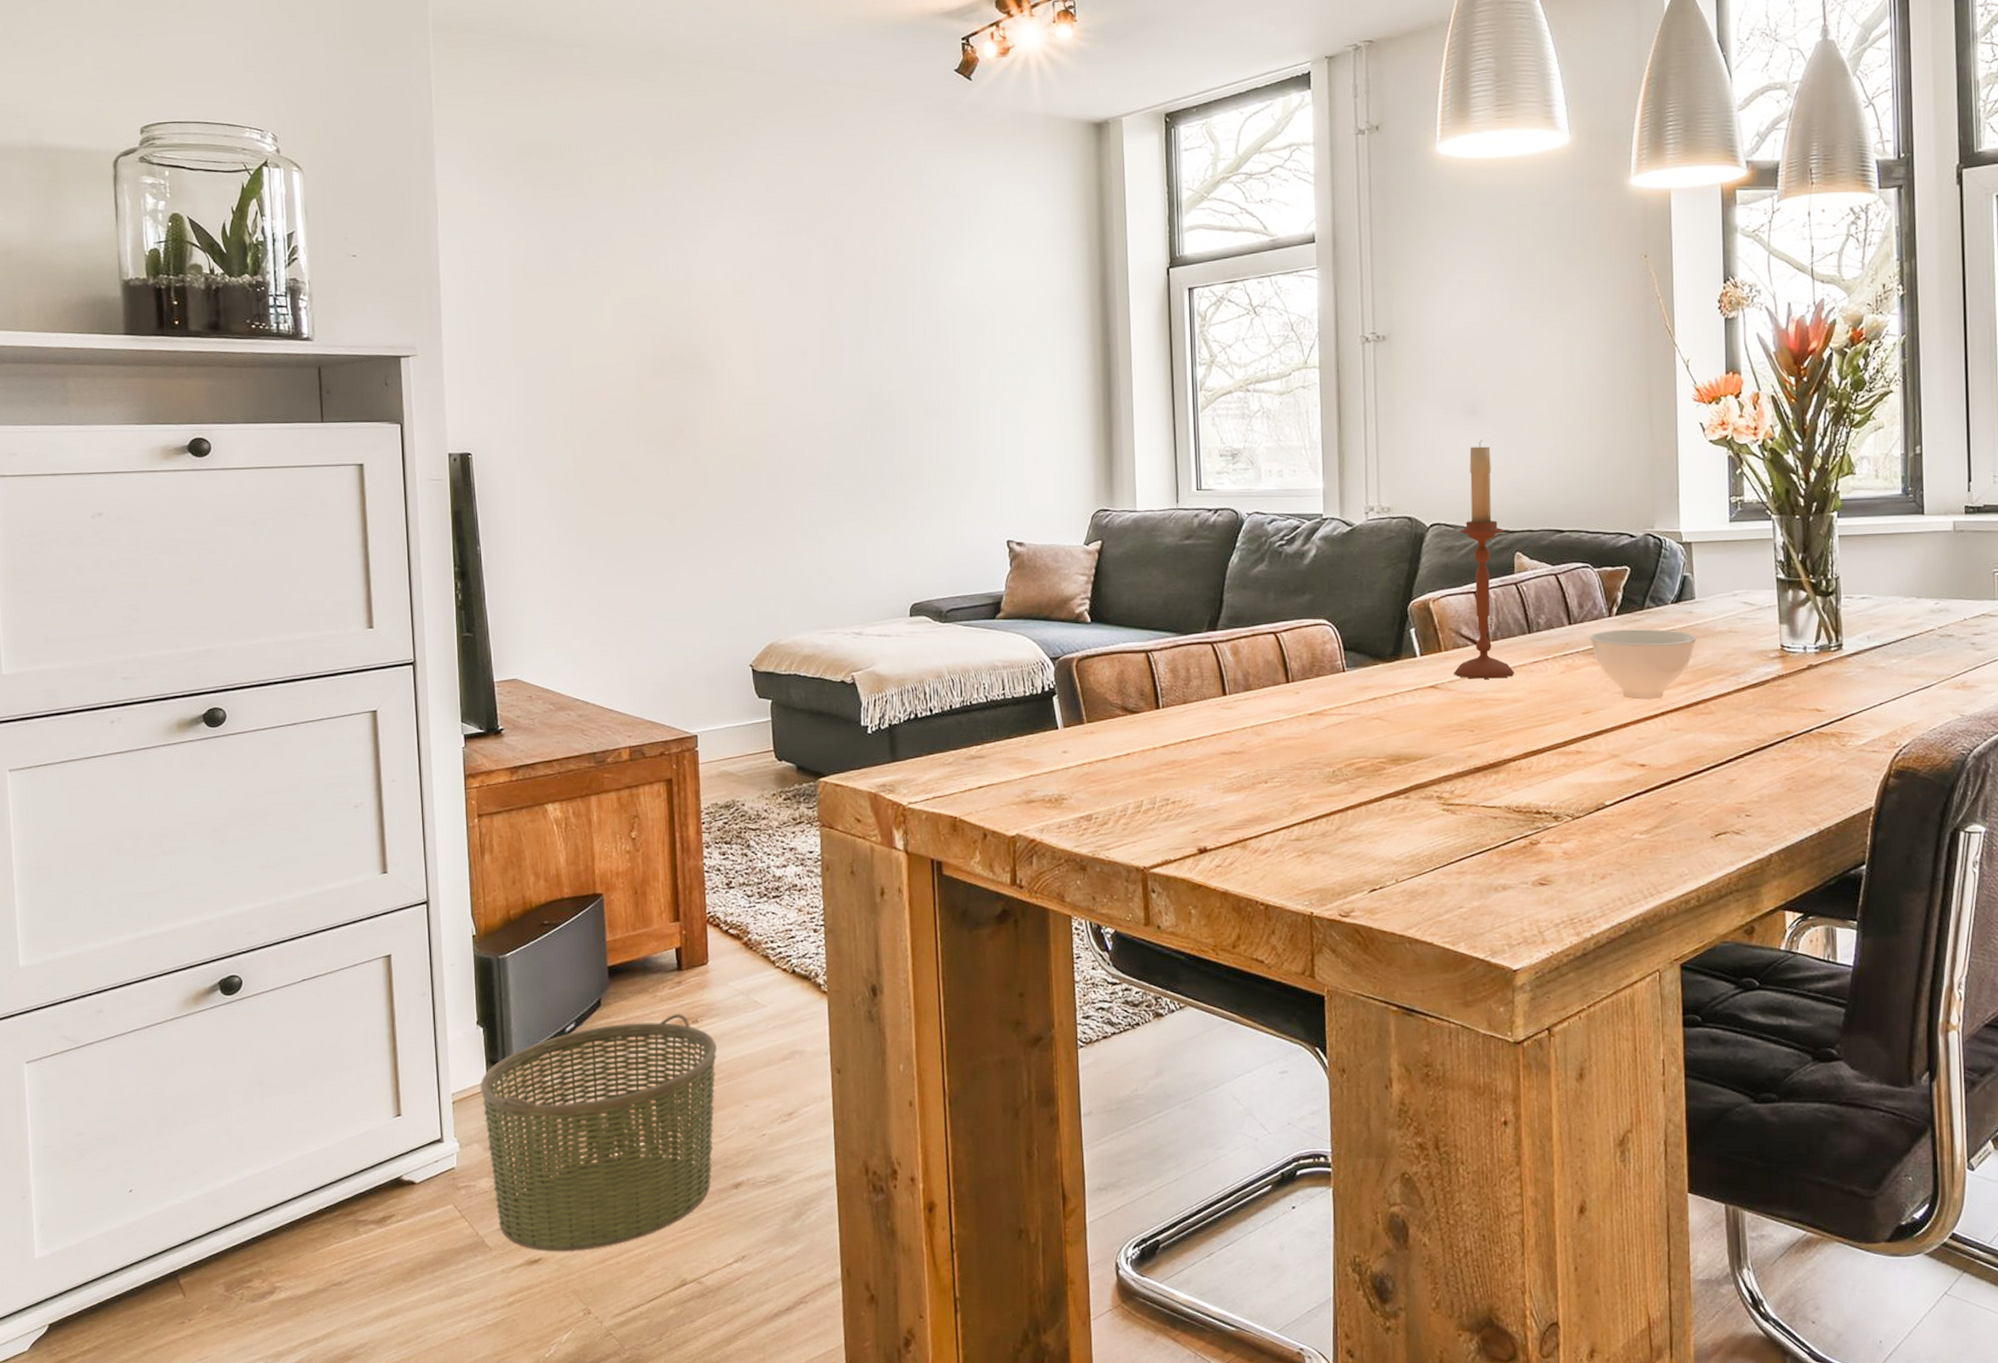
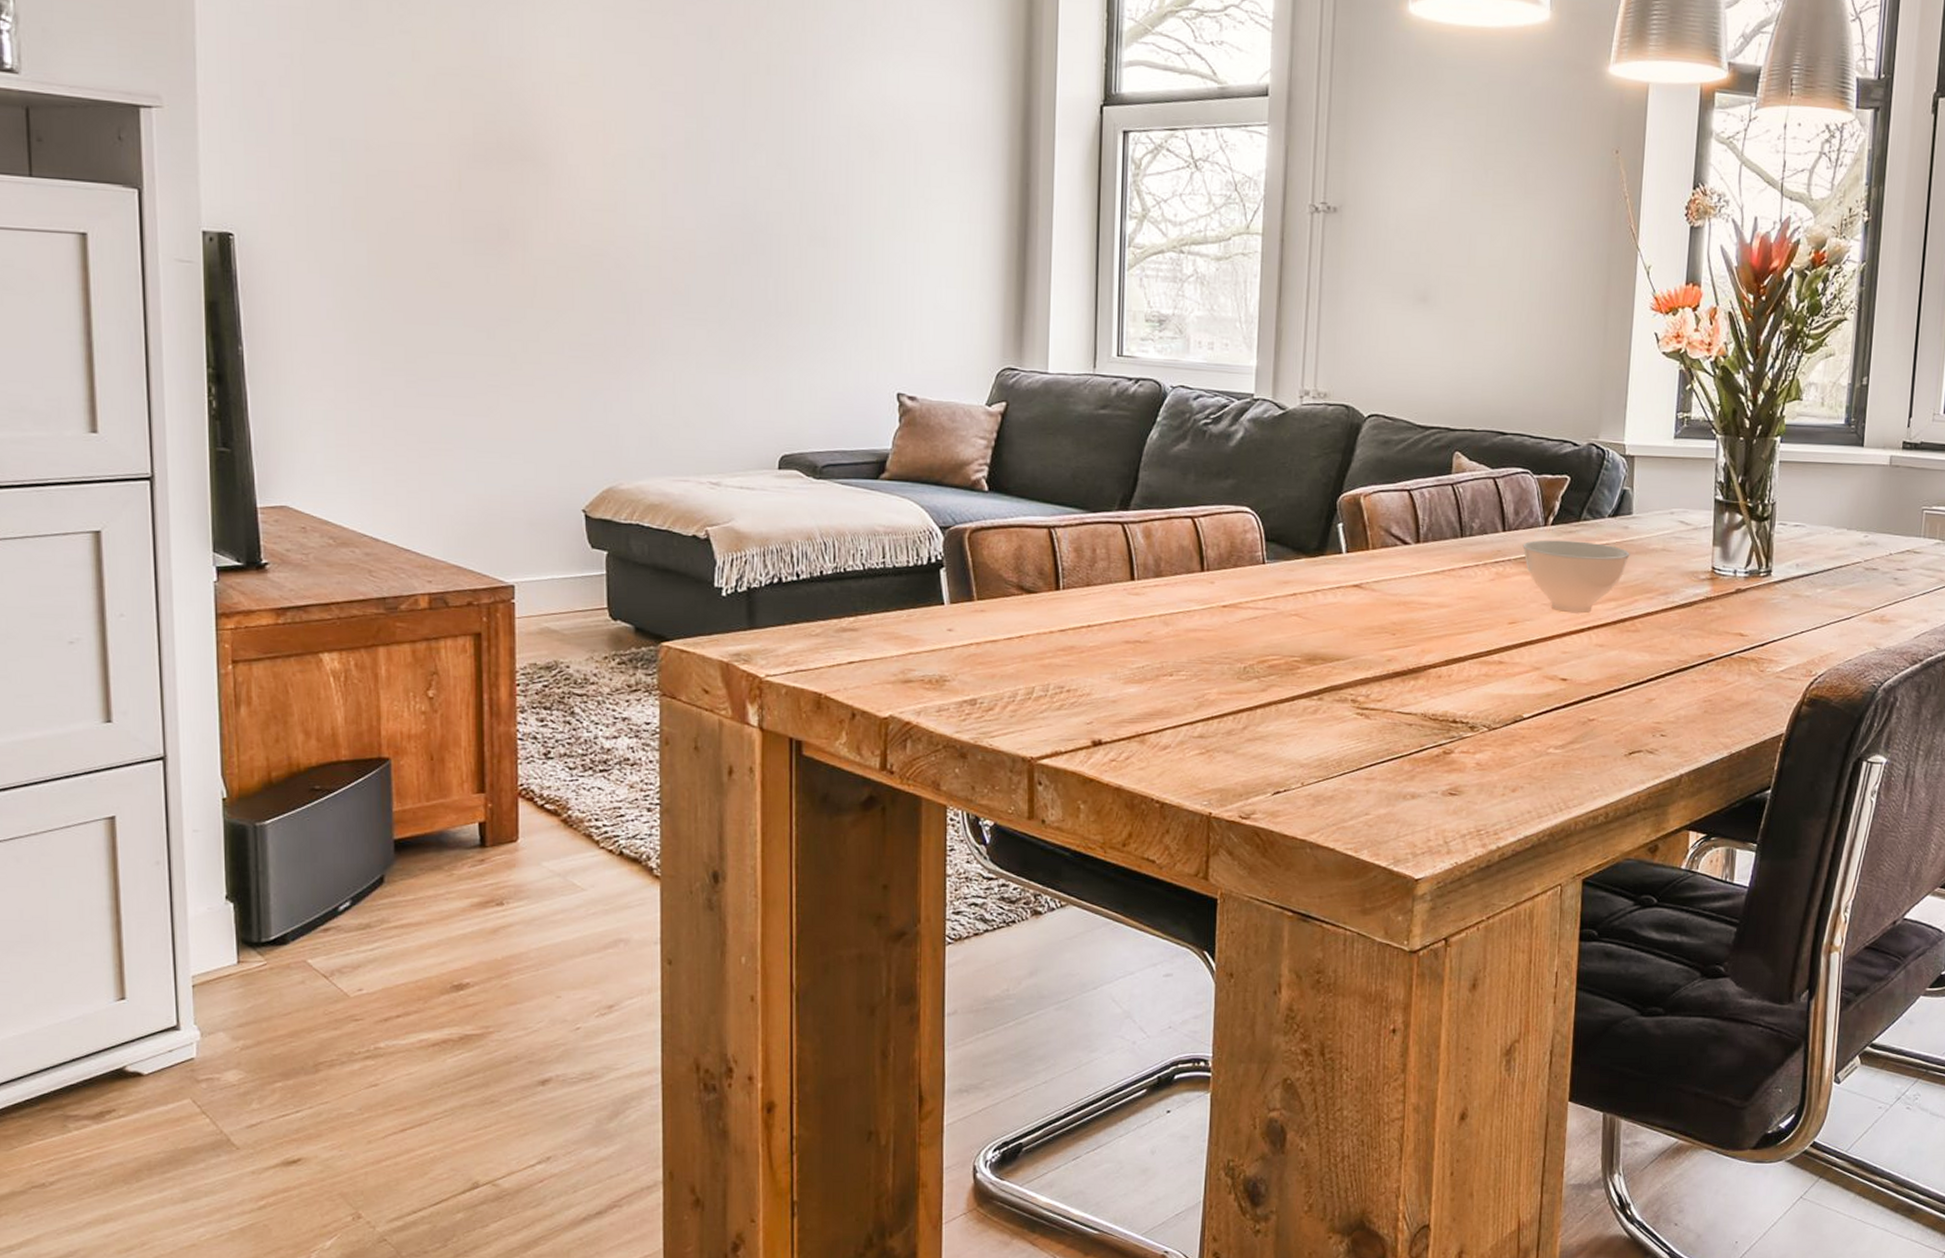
basket: present [480,1014,717,1251] -> none [228,895,525,1150]
candlestick: present [1453,439,1515,679] -> none [1379,329,1445,582]

